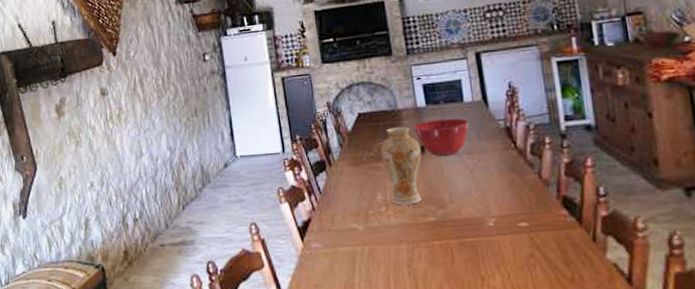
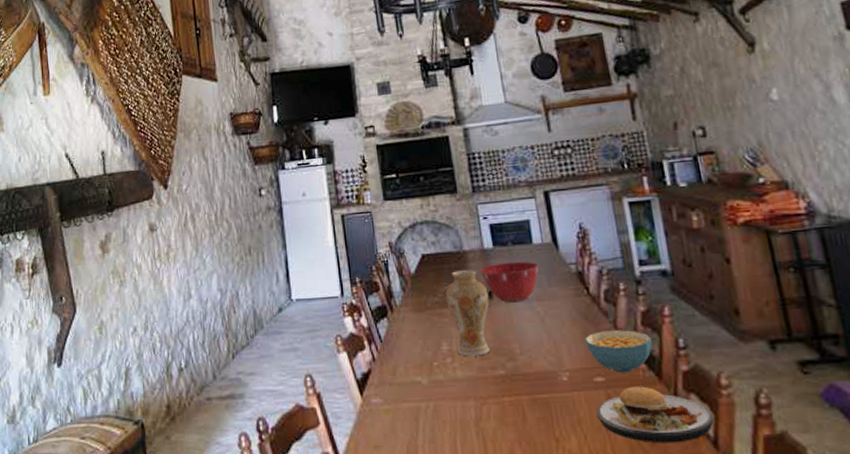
cereal bowl: none [511,180,575,219] -> present [585,330,652,373]
plate: none [519,215,630,280] -> present [596,369,715,444]

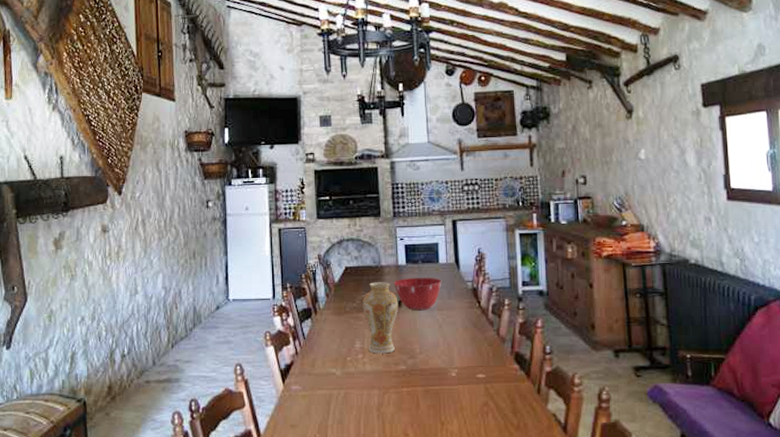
cereal bowl: present [585,330,652,373] -> none [473,337,526,372]
plate: present [596,369,715,444] -> none [476,369,566,428]

